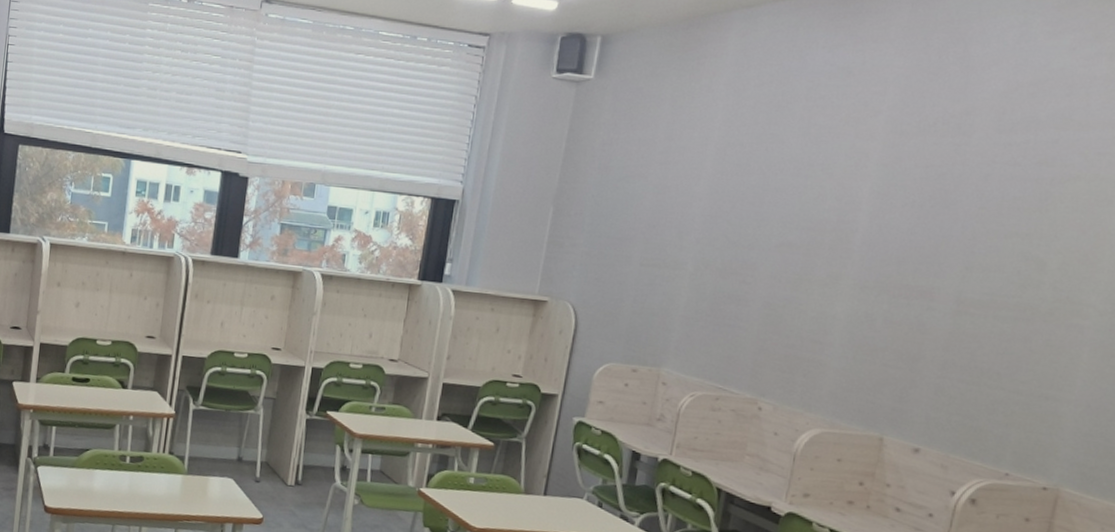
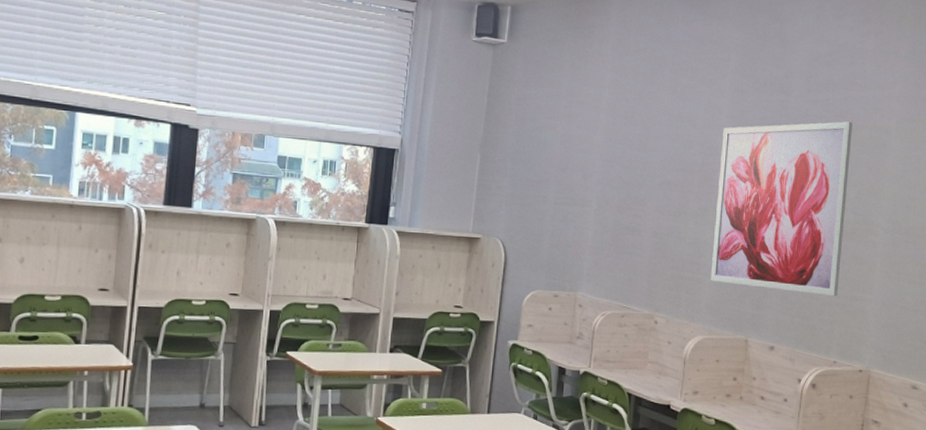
wall art: none [837,170,1062,393] -> present [710,121,852,297]

